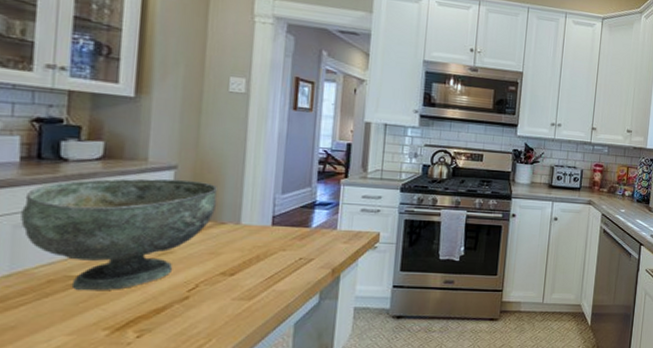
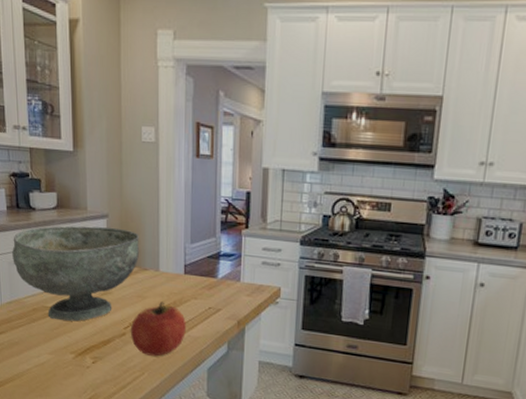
apple: none [195,257,271,318] -> present [130,301,186,357]

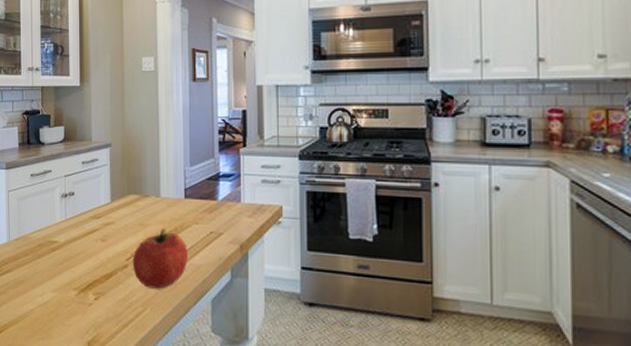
decorative bowl: present [12,226,139,322] -> none [22,156,140,255]

